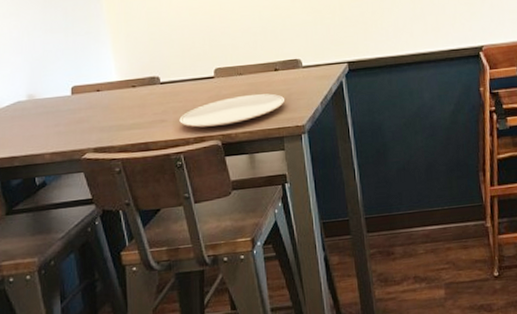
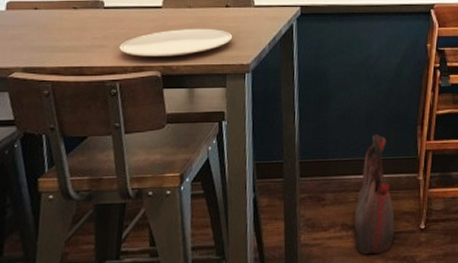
handbag: none [425,184,469,306] -> present [354,134,395,255]

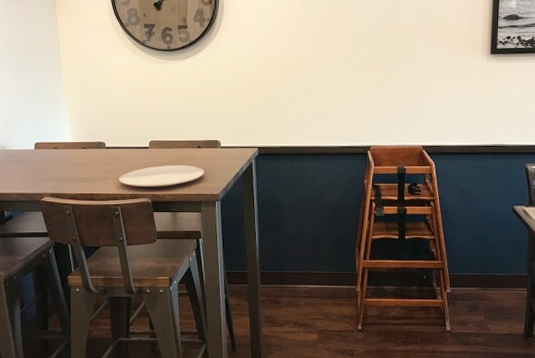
handbag: present [354,134,395,255] -> none [304,253,337,347]

